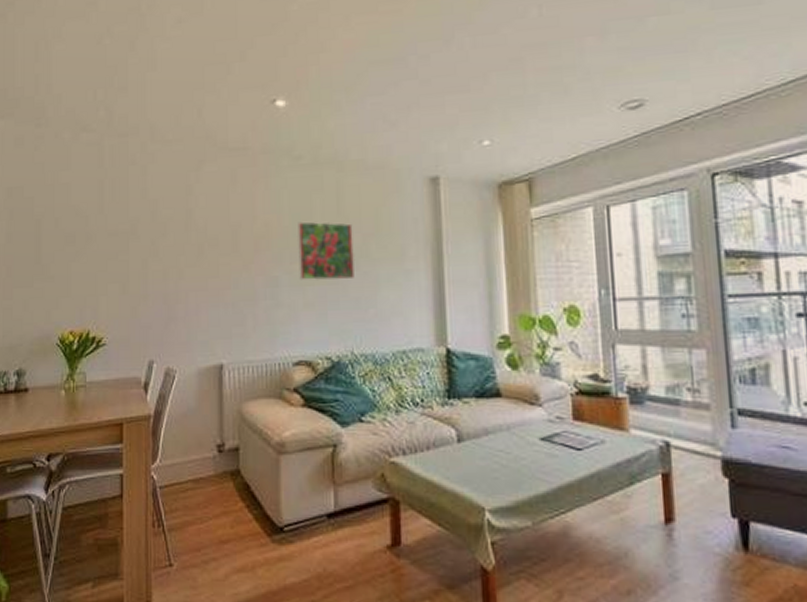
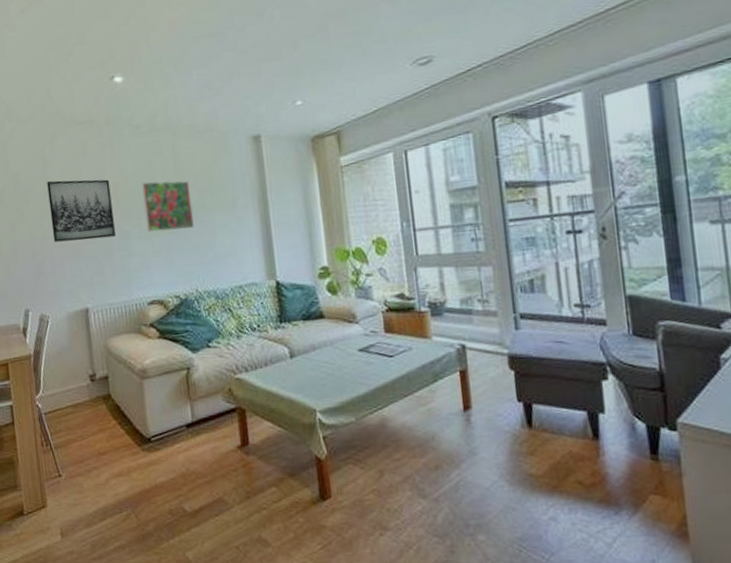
wall art: none [188,212,262,285] -> present [47,179,115,242]

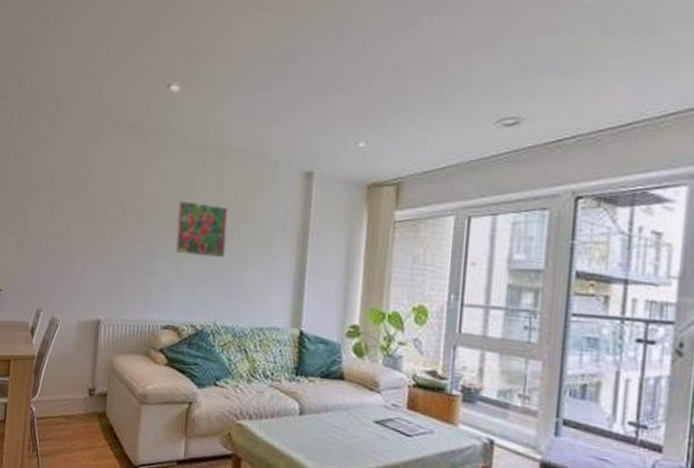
wall art: present [47,179,115,242] -> none [78,181,146,252]

